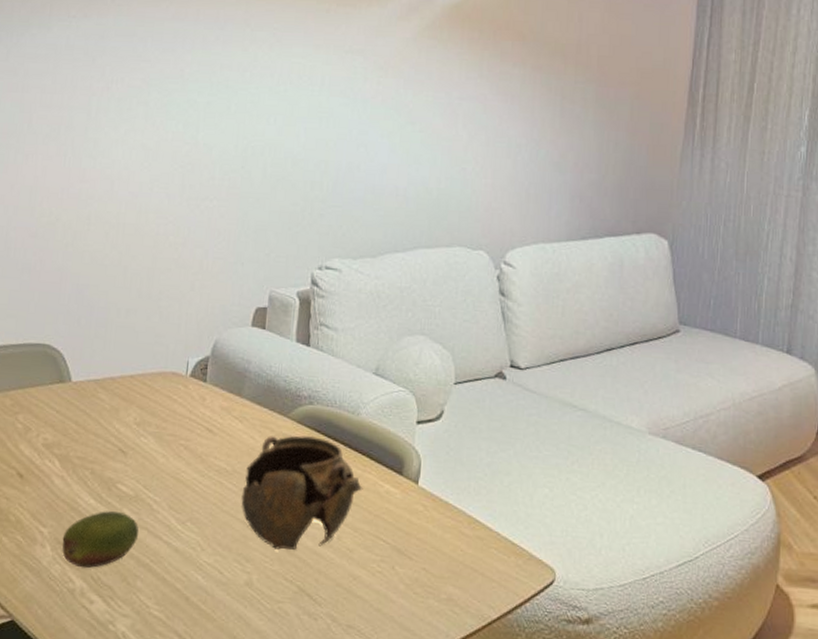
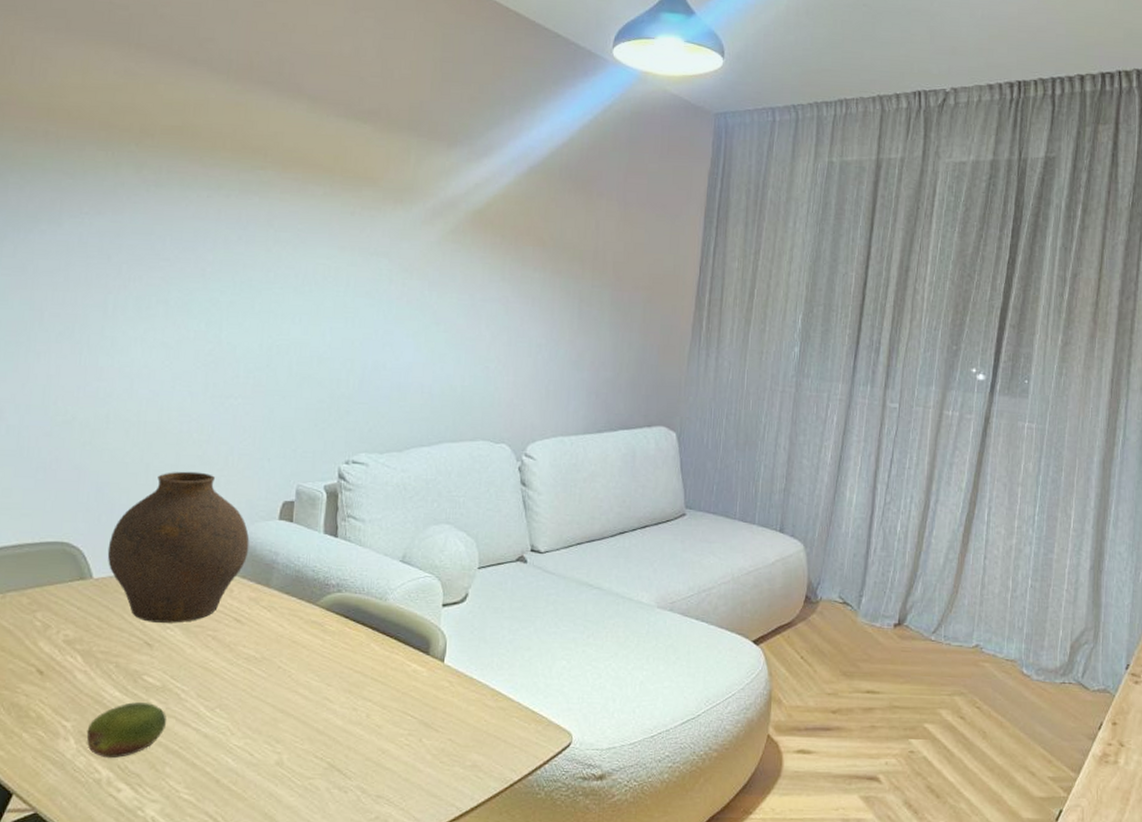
vase: none [85,274,223,431] -> present [107,471,250,623]
teapot: present [241,435,363,551] -> none [270,621,391,730]

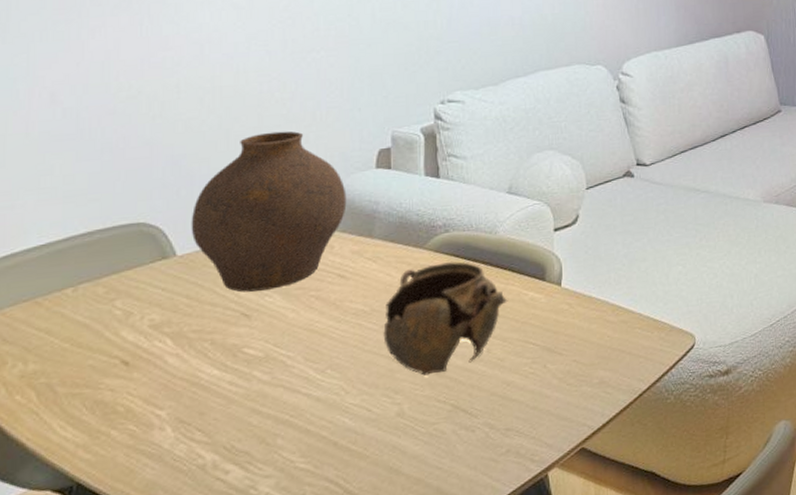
fruit: present [86,702,167,759] -> none [185,375,274,441]
teapot: none [270,621,391,730] -> present [383,261,508,376]

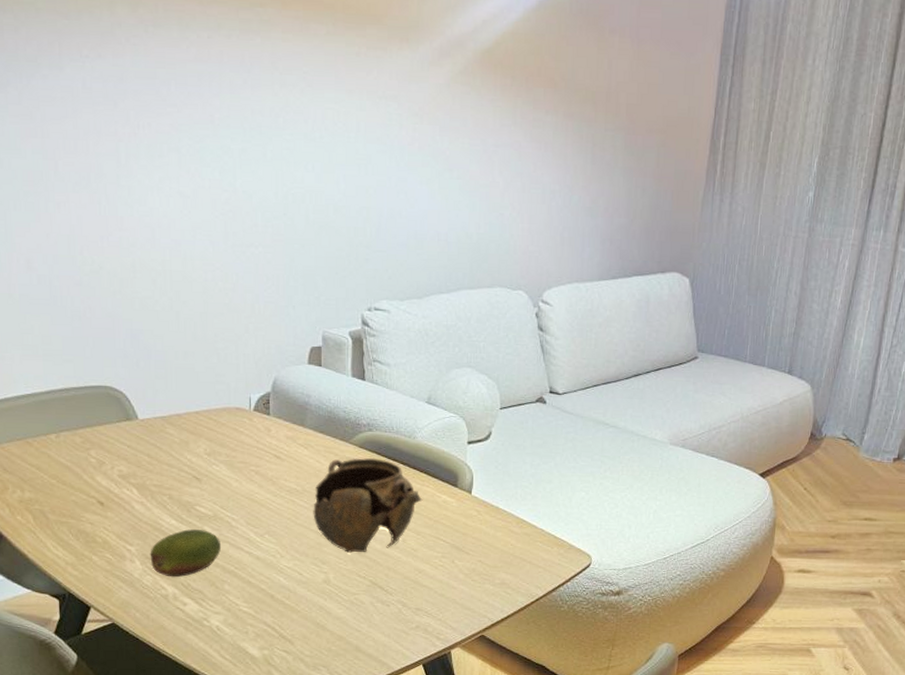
fruit: none [185,375,274,441] -> present [150,529,222,578]
vase: present [191,131,347,292] -> none [149,318,282,460]

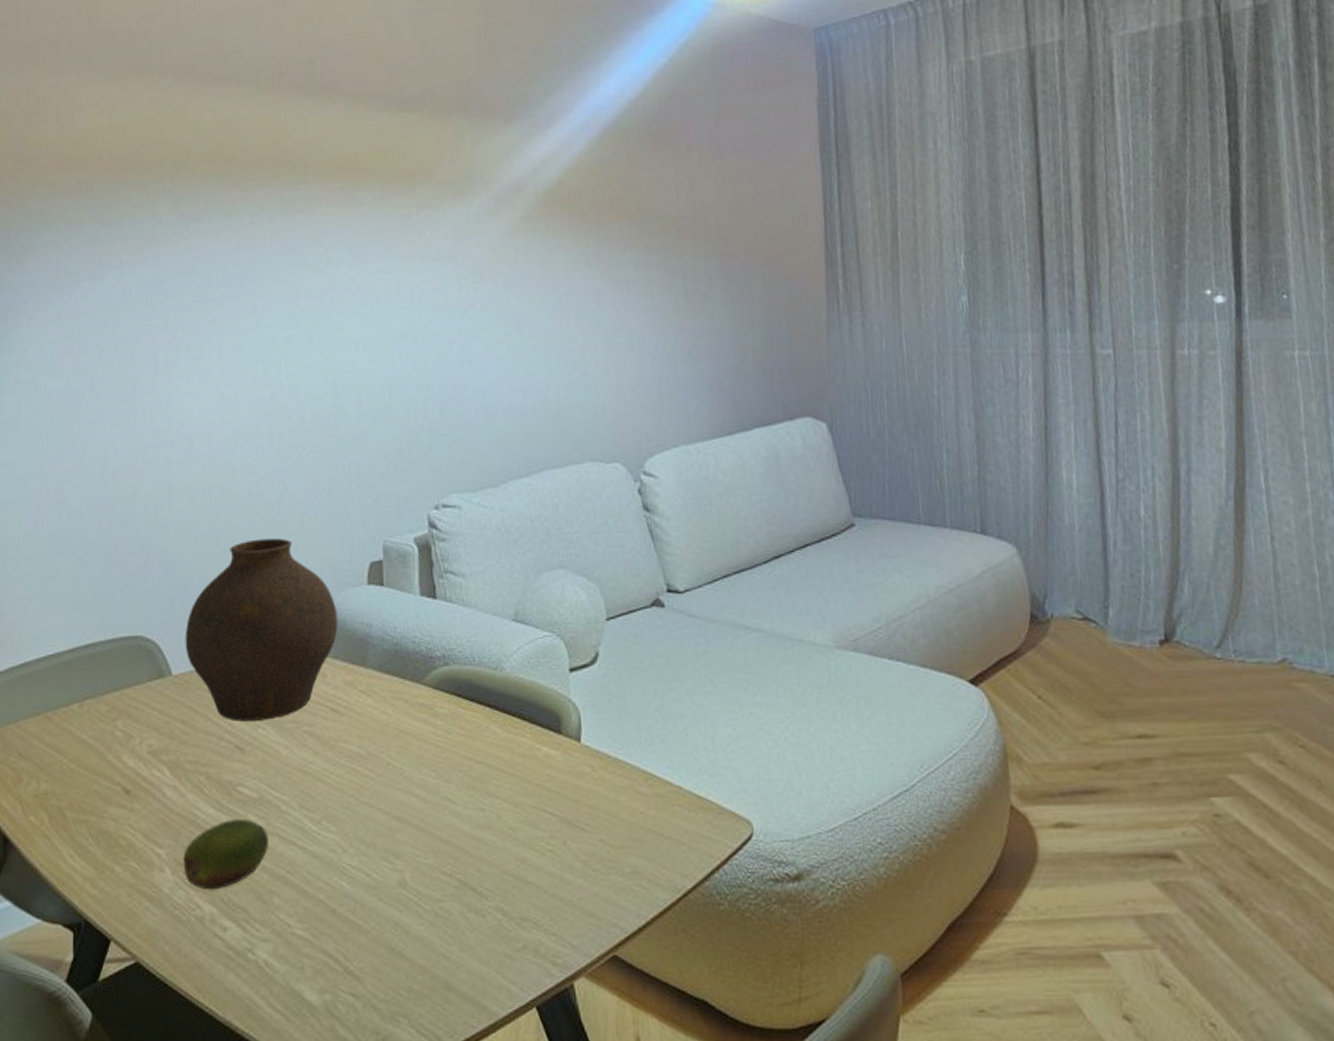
vase: none [149,318,282,460] -> present [185,538,338,722]
teapot: present [313,457,423,553] -> none [380,701,519,840]

